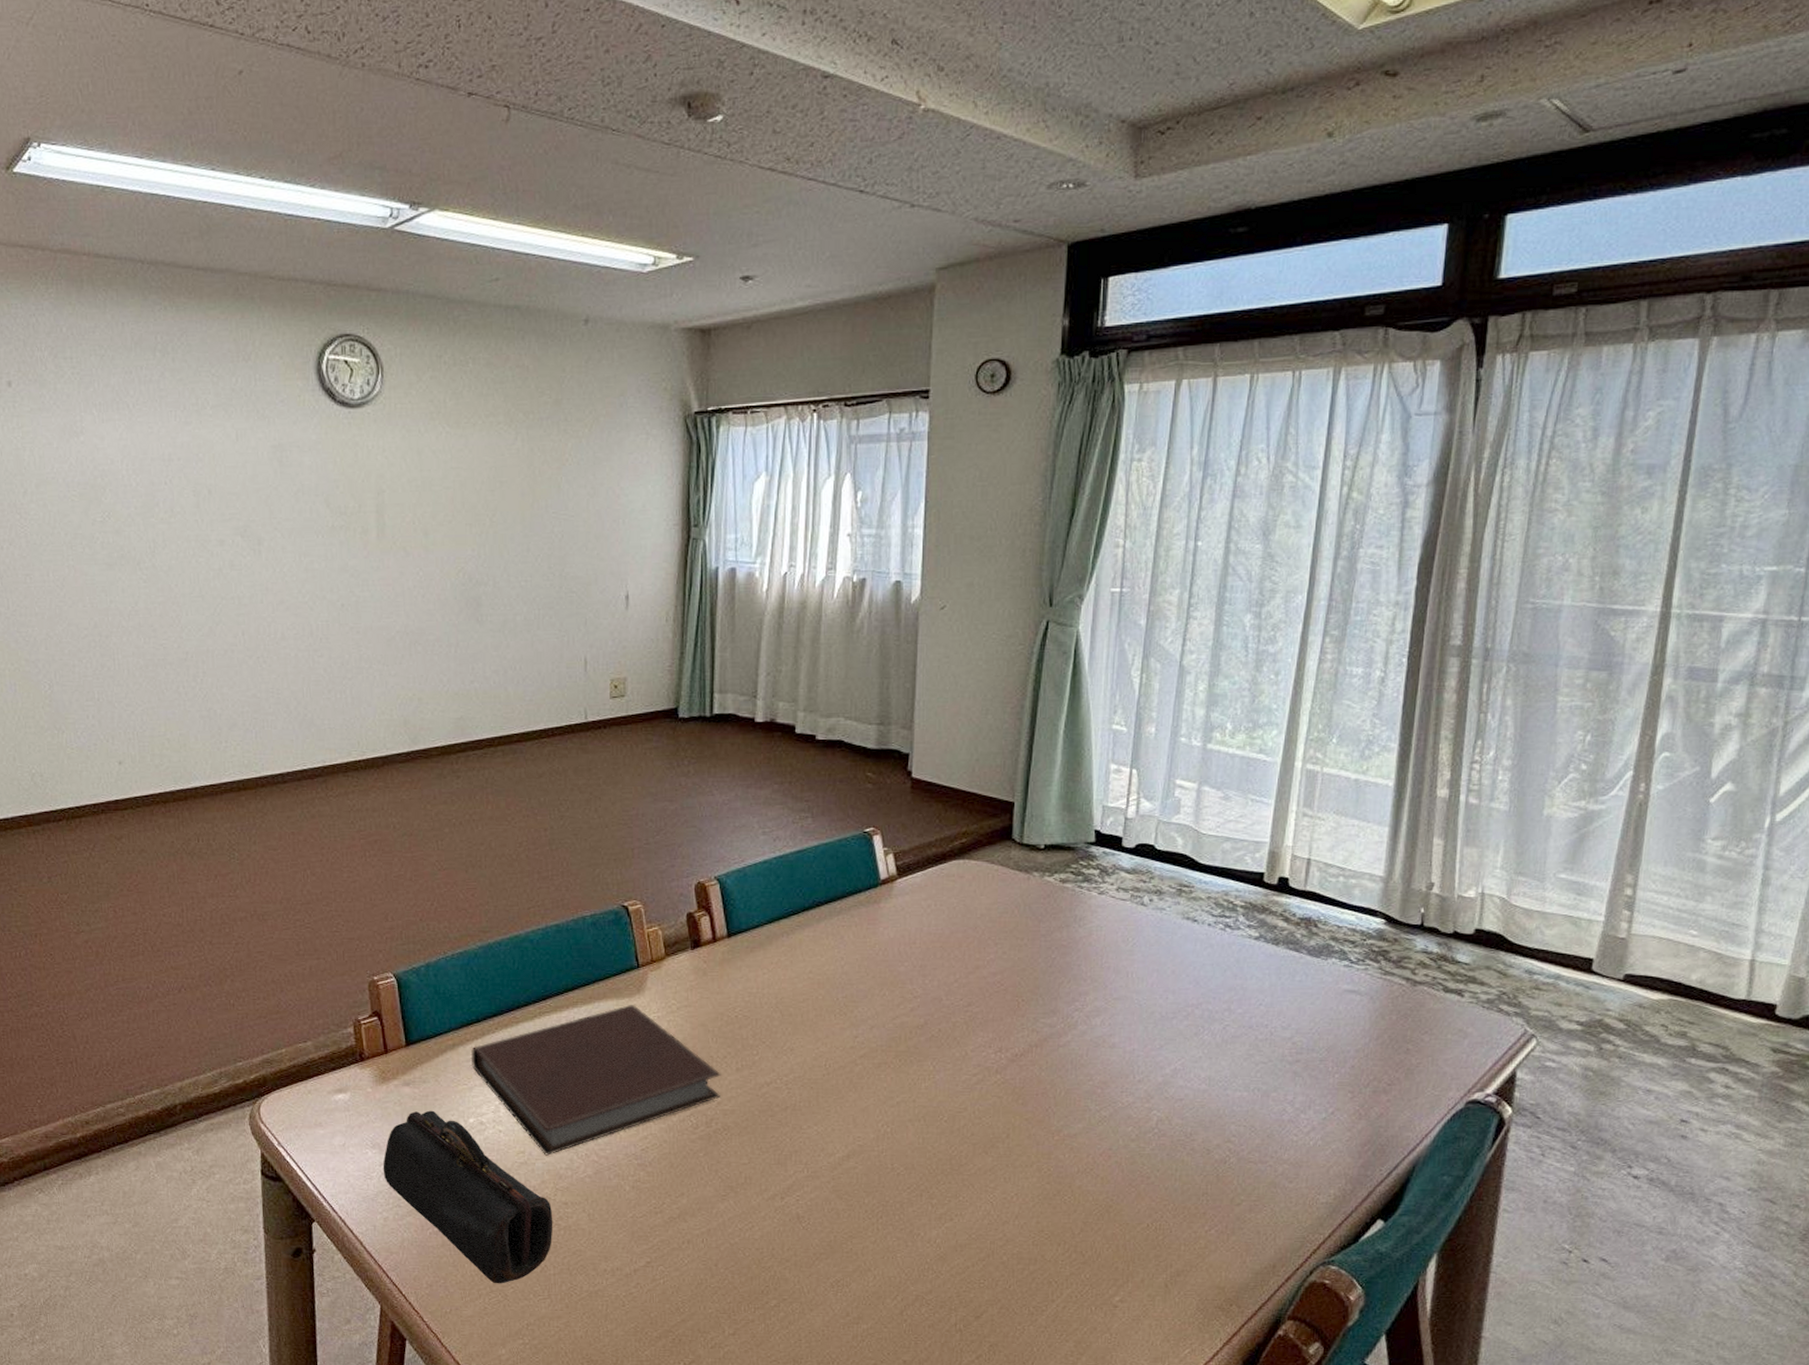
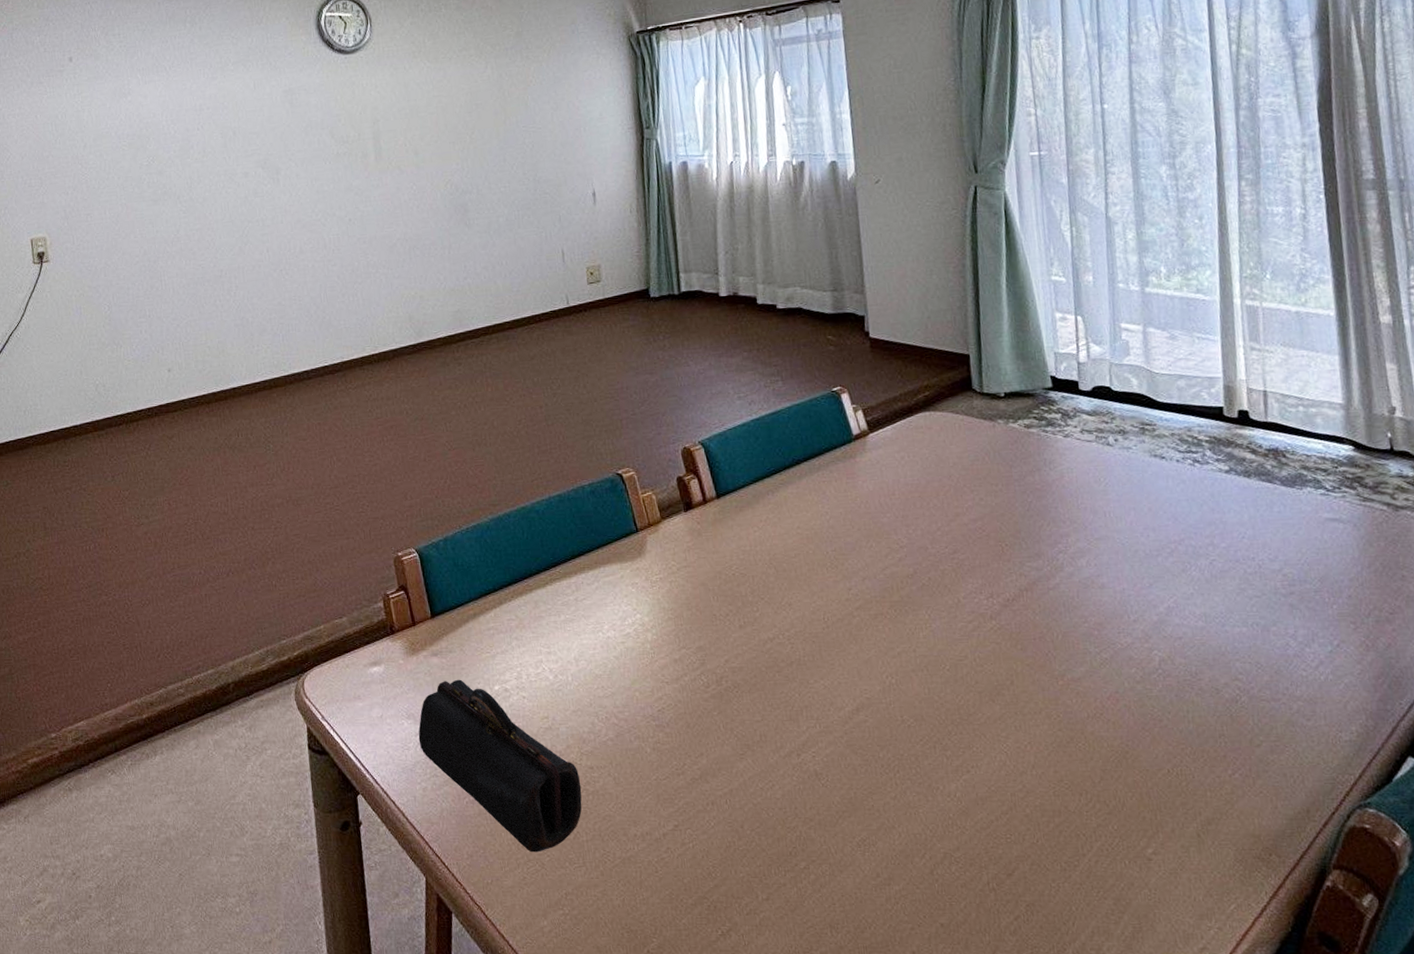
notebook: present [470,1005,721,1156] -> none [490,568,727,720]

